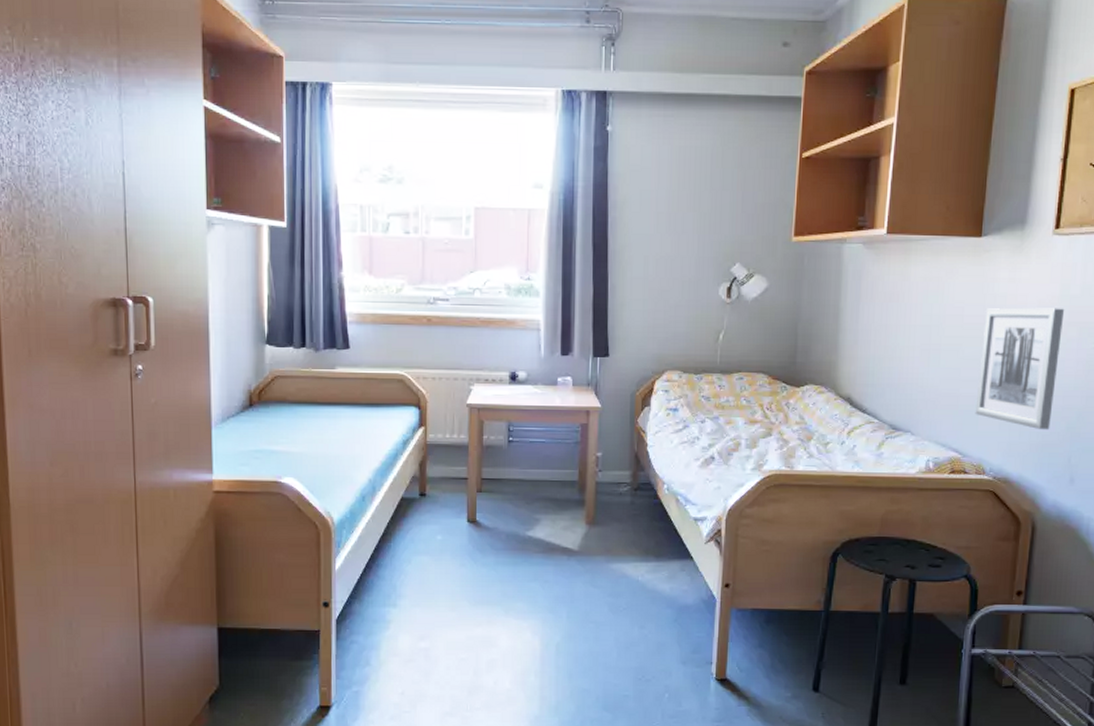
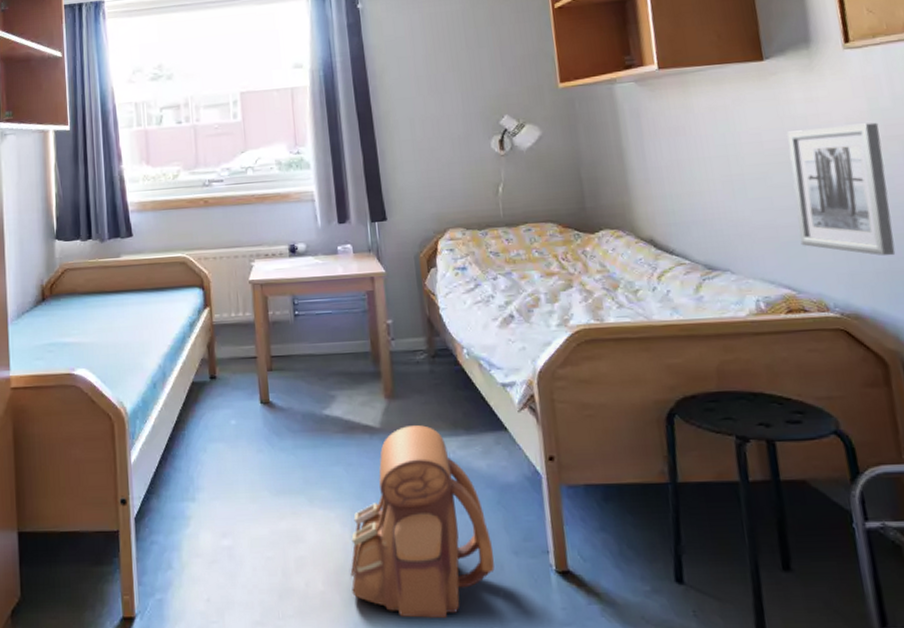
backpack: none [536,550,665,714] -> present [350,425,495,619]

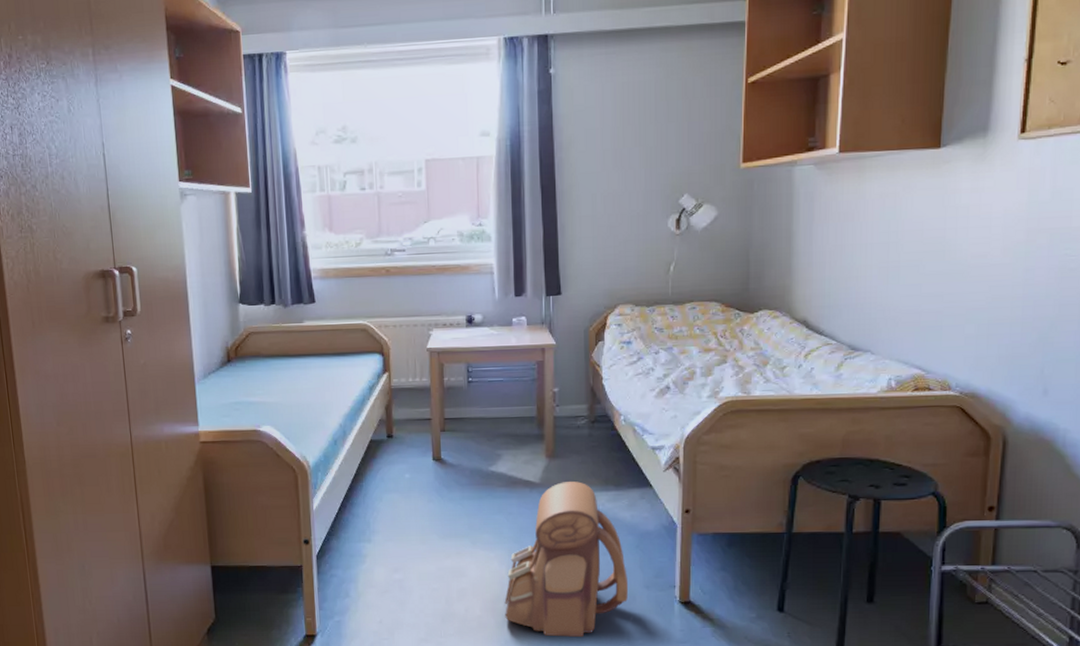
wall art: present [787,122,896,256] -> none [938,215,1033,342]

